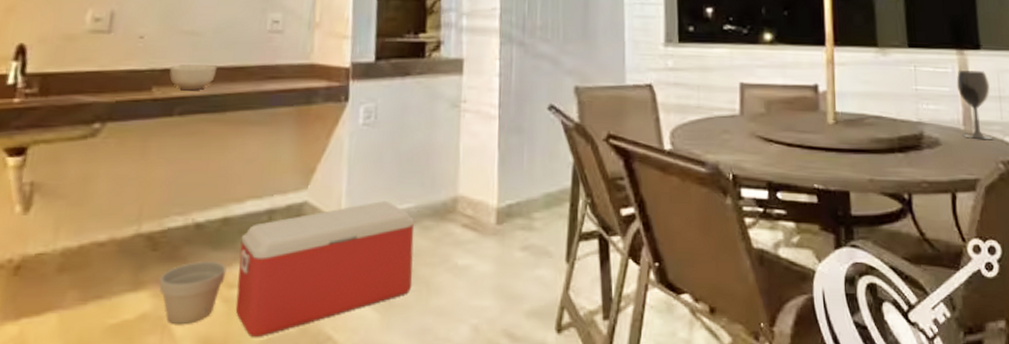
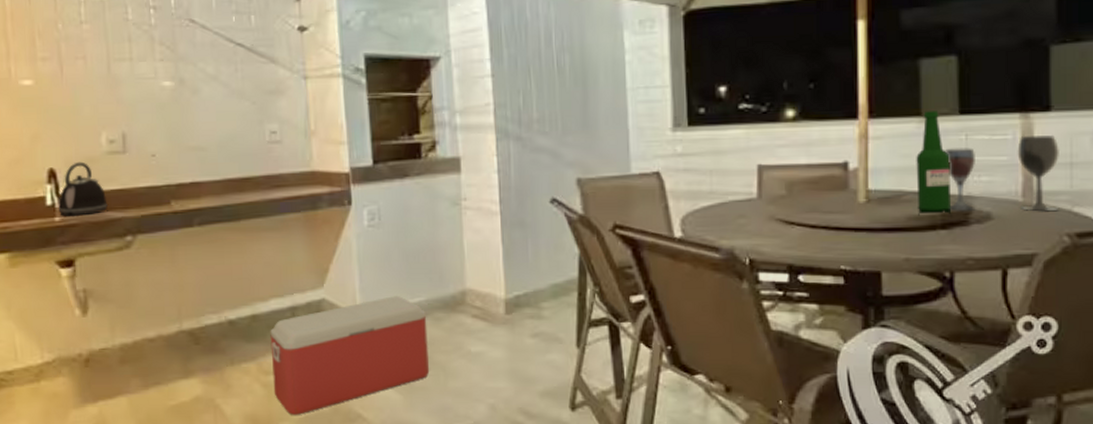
kettle: none [20,38,79,98] -> present [59,161,108,216]
flower pot: present [159,261,227,324] -> none [205,353,261,405]
bowl: present [169,64,218,91] -> none [183,177,226,203]
beer bottle: none [875,43,907,141] -> present [916,111,952,217]
cup: none [897,77,928,137] -> present [944,148,977,212]

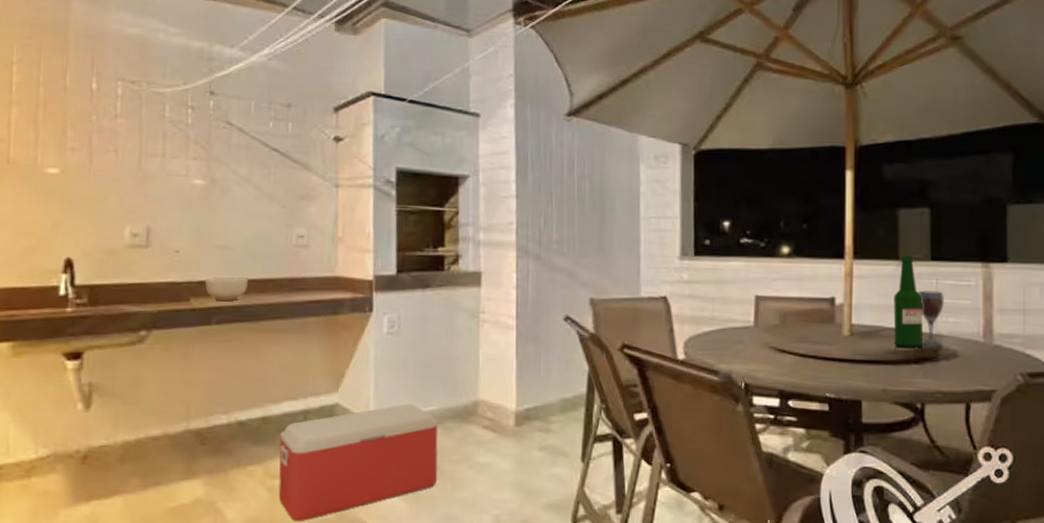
kettle: present [59,161,108,216] -> none [72,253,124,308]
bowl: none [183,177,226,203] -> present [204,276,249,302]
wine glass: present [1017,135,1061,212] -> none [979,282,1015,353]

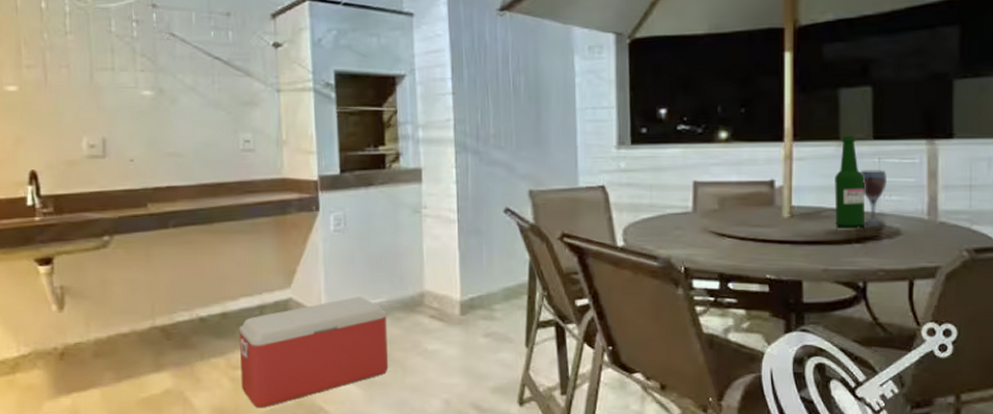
bowl: present [204,276,249,302] -> none [159,182,201,206]

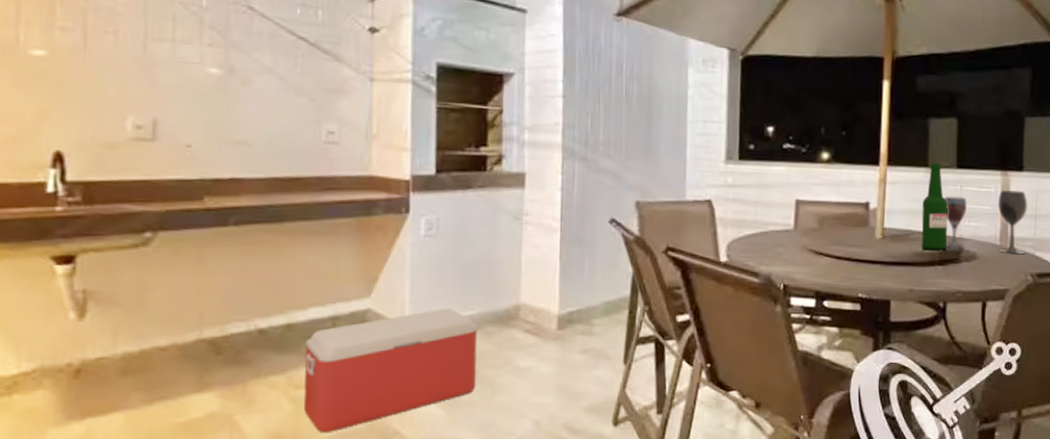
wine glass: none [923,159,962,229] -> present [997,189,1029,255]

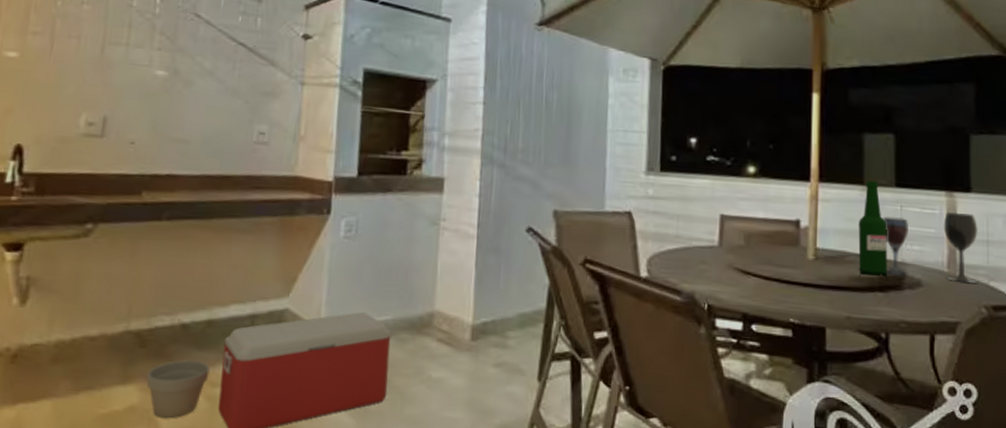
flower pot: none [225,365,292,422] -> present [146,360,210,418]

